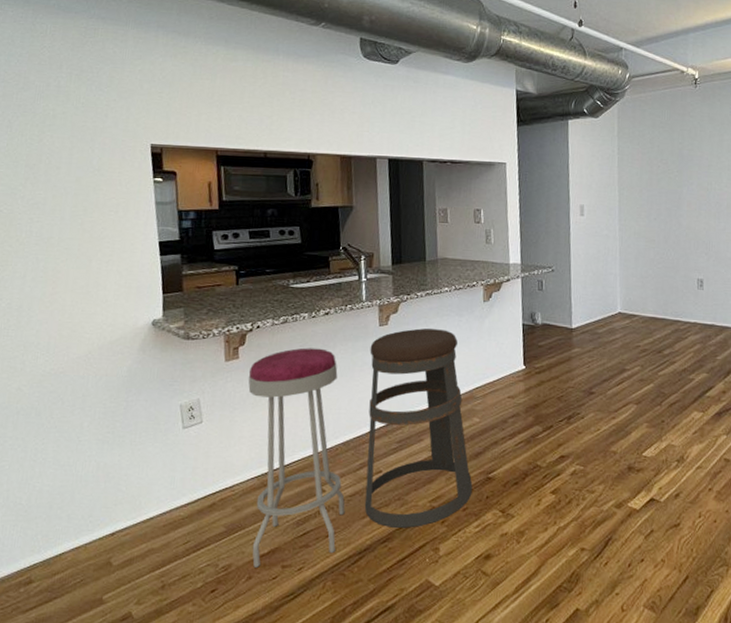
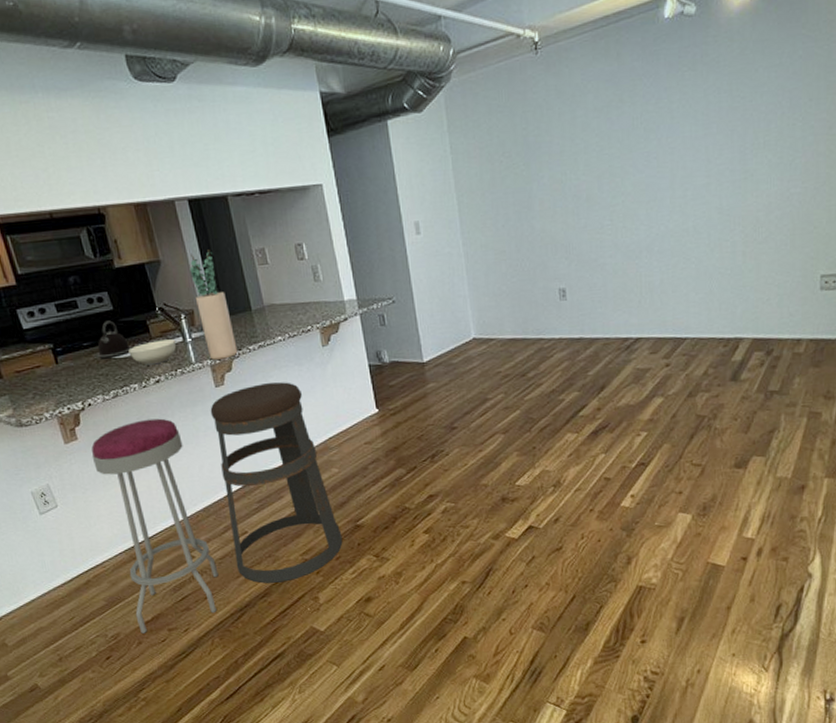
kettle: none [278,252,309,288] -> present [97,320,131,360]
bowl: none [306,276,352,298] -> present [128,339,177,365]
vase: none [377,203,407,302] -> present [190,249,238,361]

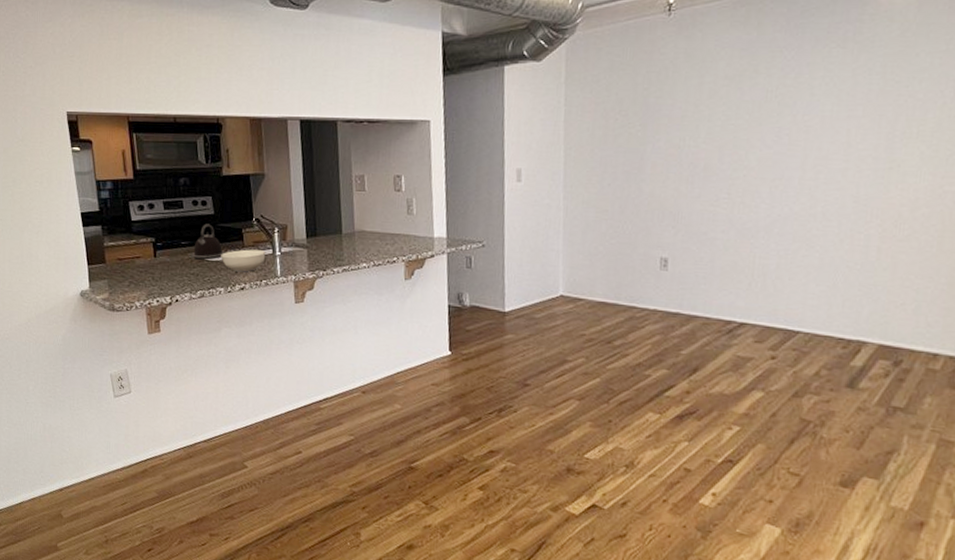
bar stool: present [91,418,219,633] -> none [170,323,267,533]
vase: present [190,249,238,361] -> none [290,169,323,278]
bar stool: present [210,382,343,584] -> none [285,307,394,511]

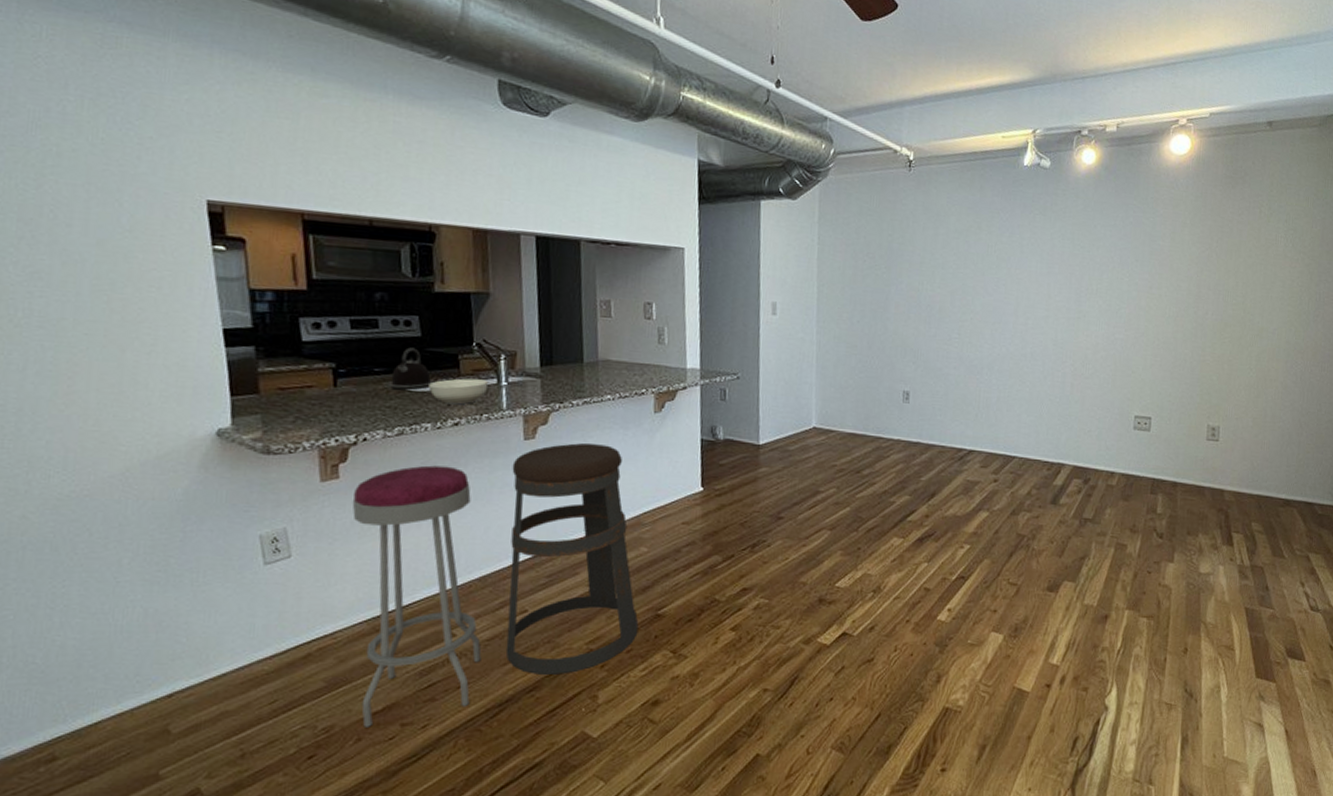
bar stool: none [170,323,267,533] -> present [352,465,482,727]
bar stool: none [285,307,394,511] -> present [505,443,639,675]

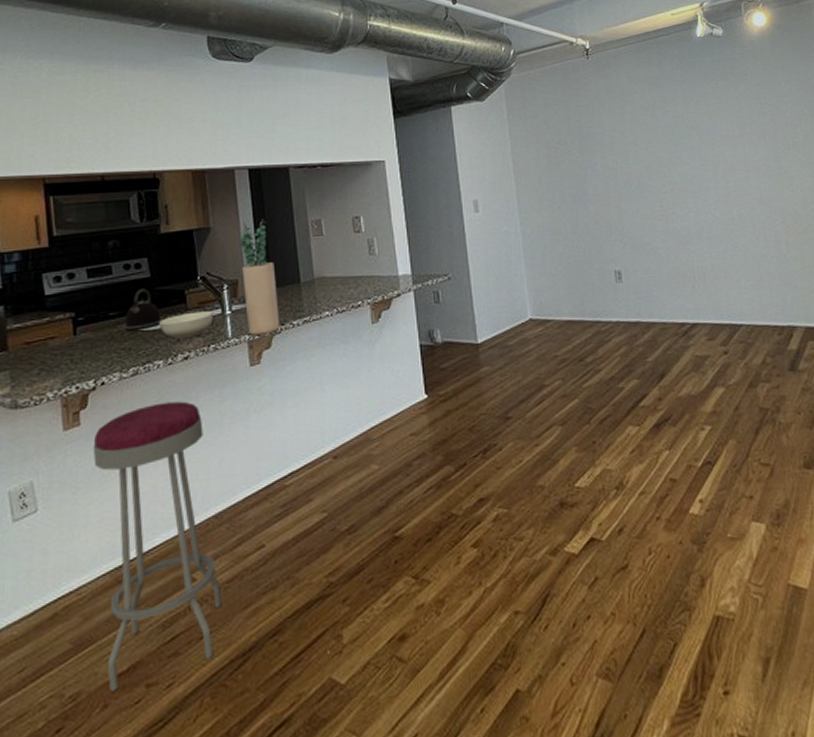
bar stool: present [505,443,639,675] -> none [240,362,377,616]
vase: none [521,291,559,411] -> present [240,218,280,337]

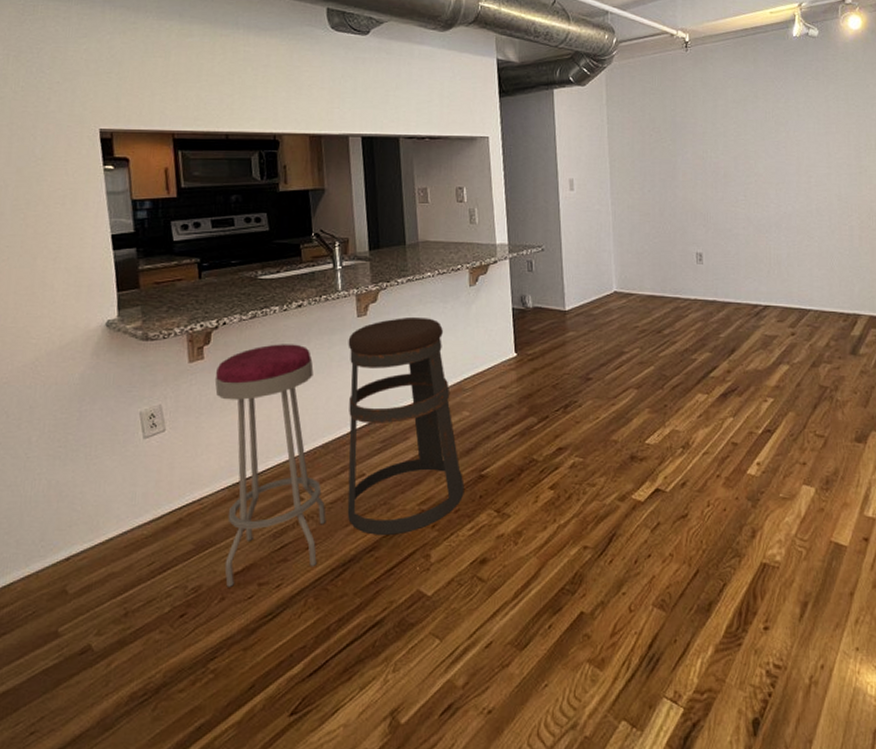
kettle: present [124,288,162,333] -> none [244,241,279,280]
bowl: present [159,311,214,339] -> none [276,265,326,289]
vase: present [240,218,280,337] -> none [352,183,386,291]
bar stool: none [240,362,377,616] -> present [347,318,465,535]

